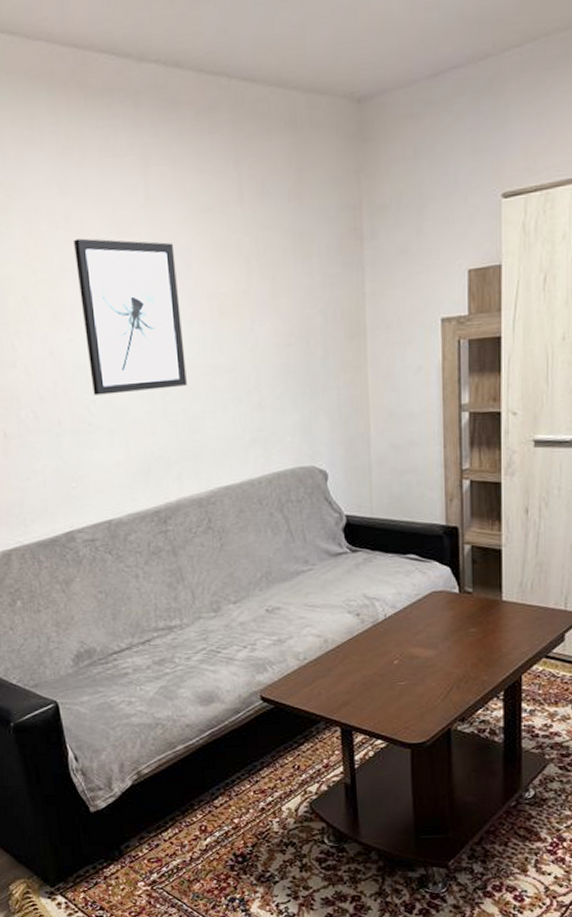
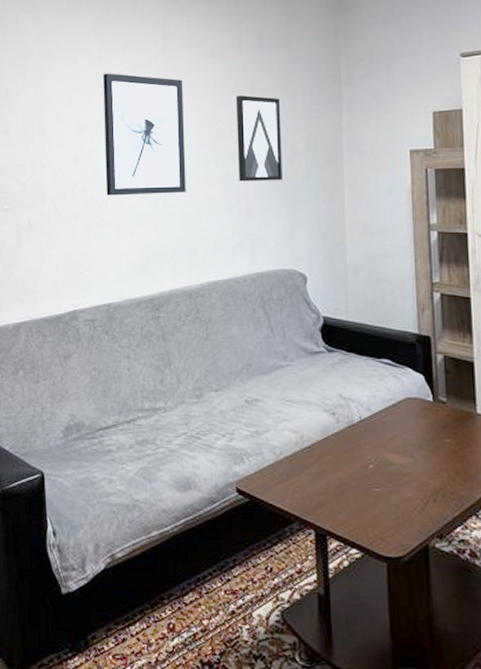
wall art: none [238,259,297,369] -> present [235,95,282,182]

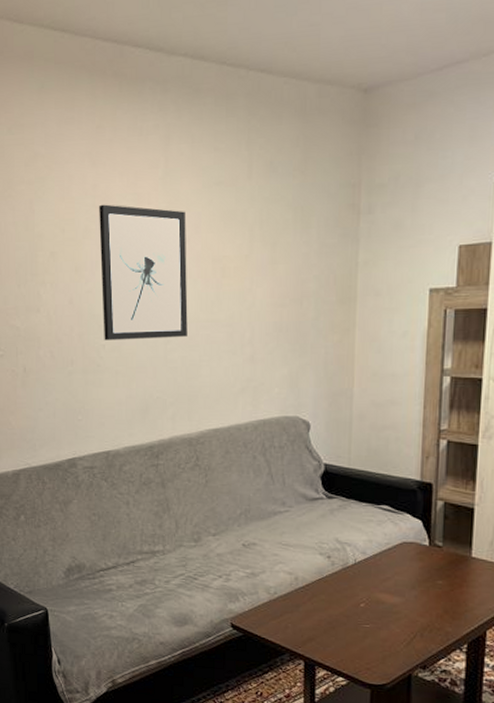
wall art: present [235,95,282,182] -> none [243,228,292,325]

